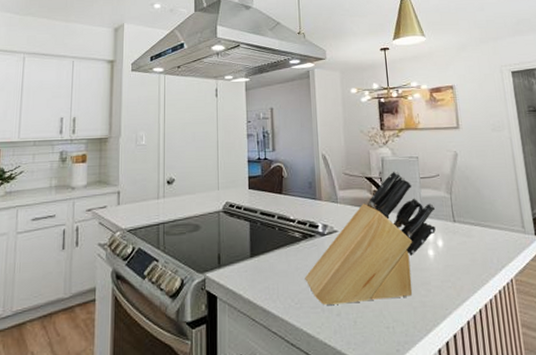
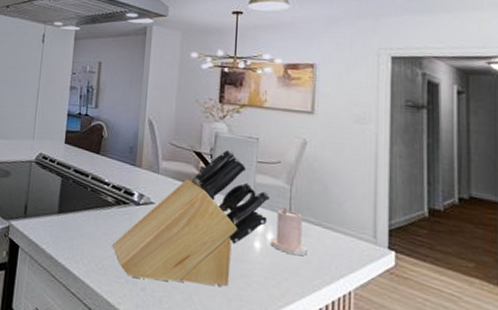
candle: none [441,214,473,256] -> present [270,207,308,256]

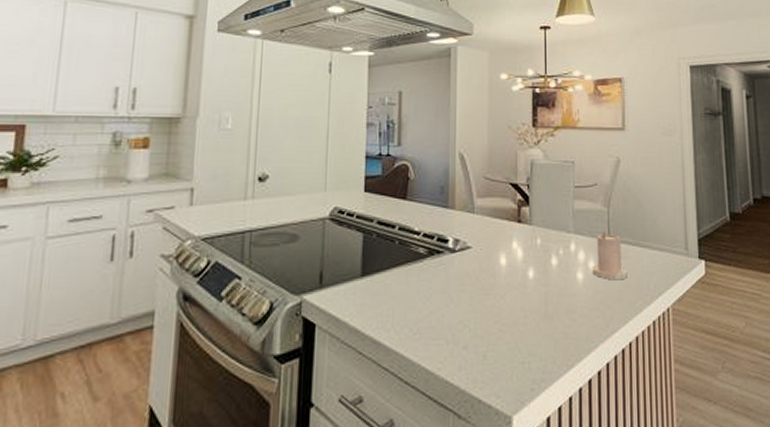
knife block: present [112,149,271,287] -> none [427,177,590,337]

